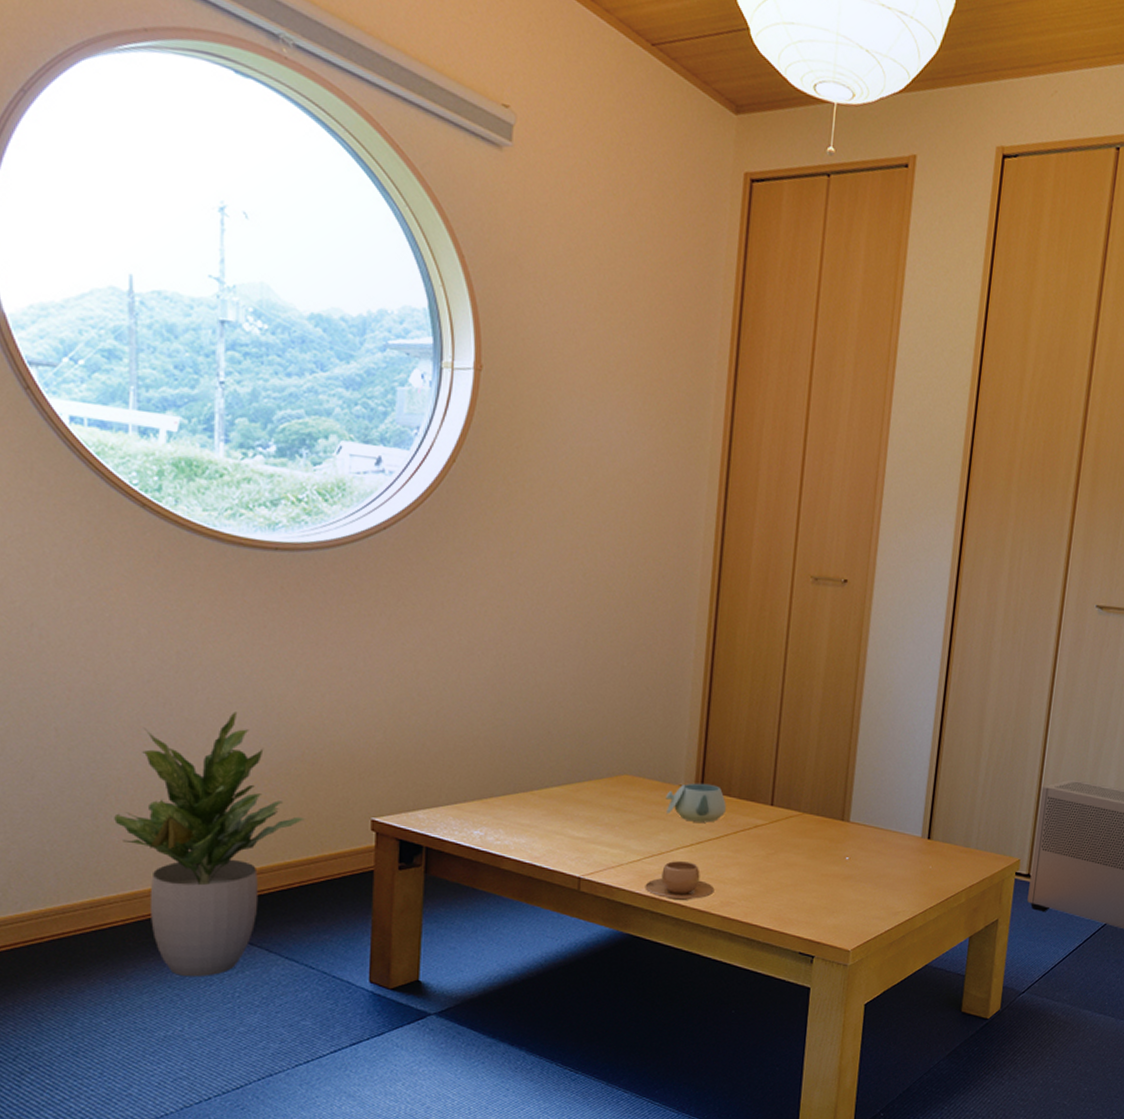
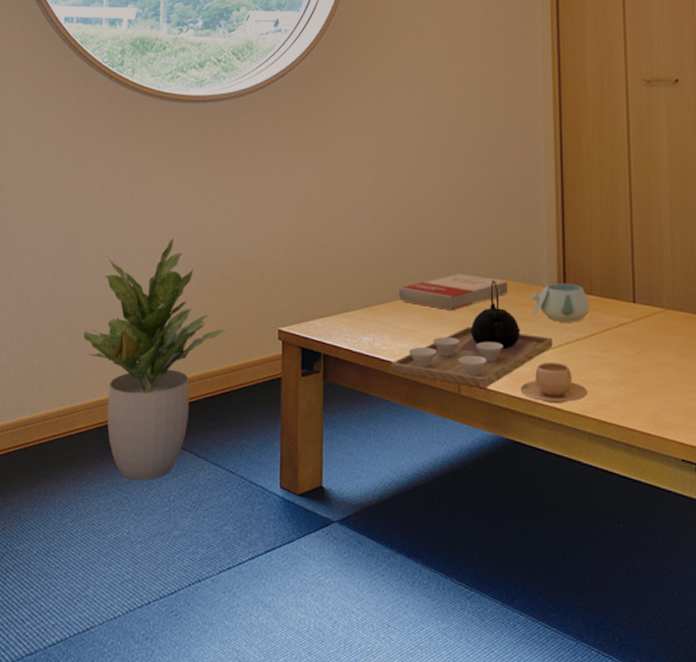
tea set: none [504,777,685,884] -> present [391,280,553,388]
book: none [517,767,642,807] -> present [398,273,509,311]

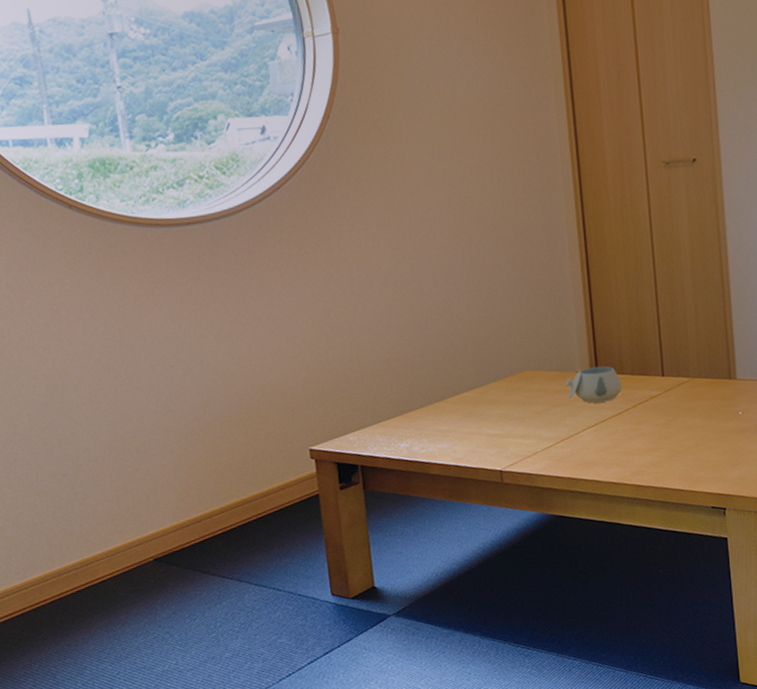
potted plant: present [83,238,225,481] -> none [89,373,252,615]
tea set: present [391,280,553,388] -> none [431,372,590,474]
book: present [398,273,509,311] -> none [431,370,542,407]
teacup: present [520,362,588,403] -> none [561,440,625,477]

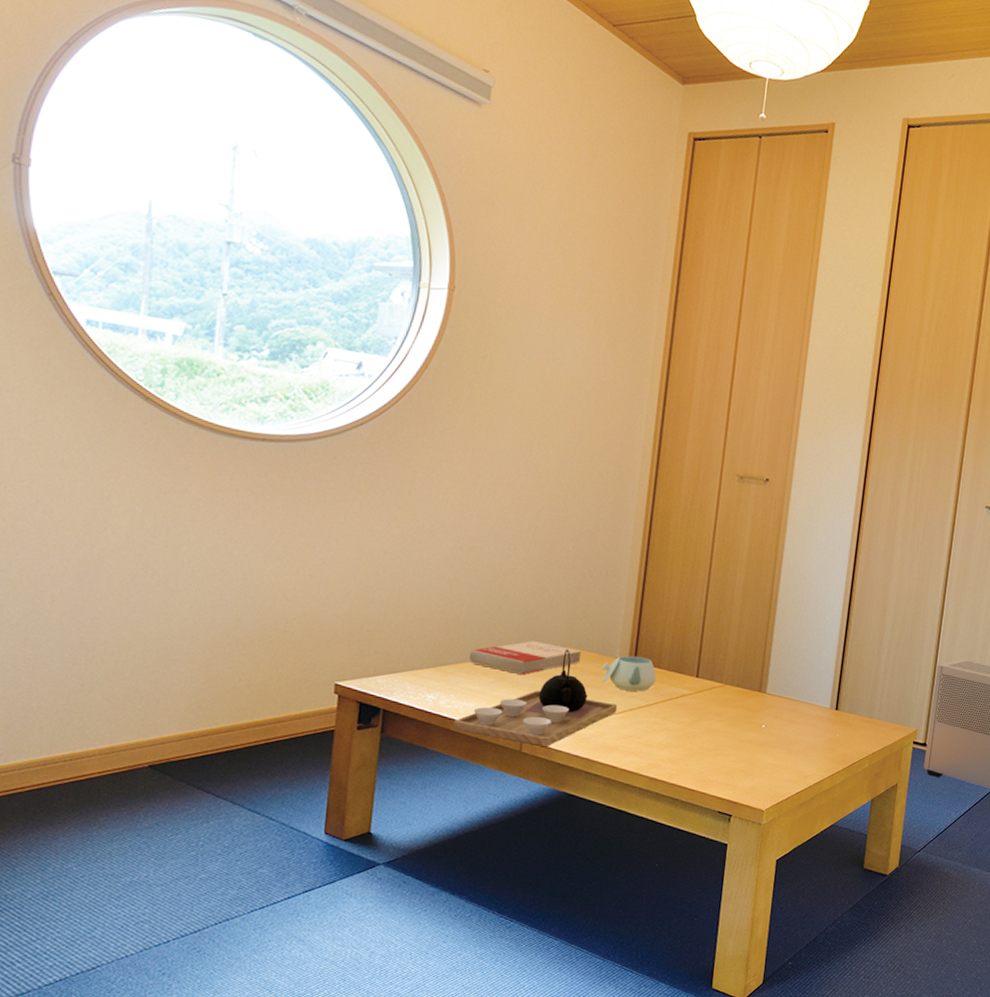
book: none [431,370,542,407] -> present [469,640,582,675]
tea set: none [431,372,590,474] -> present [453,649,618,746]

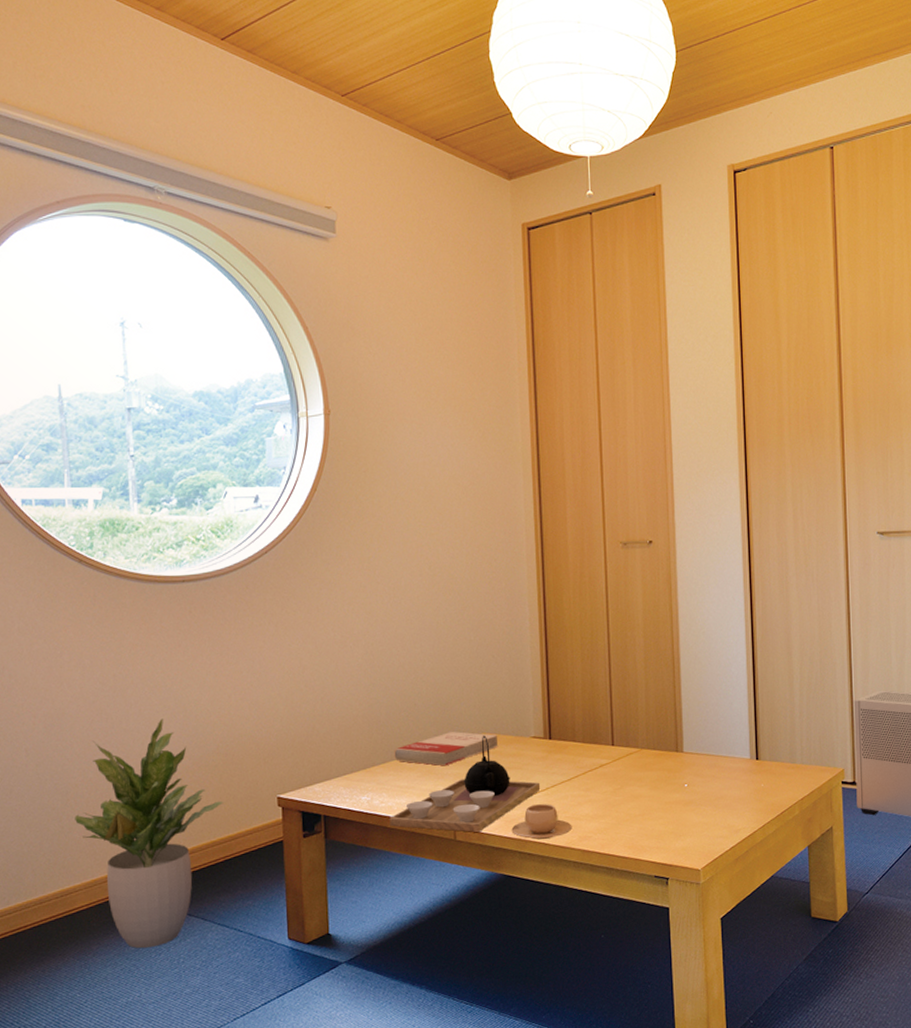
potted plant: none [99,583,274,827] -> present [75,718,224,949]
teacup: none [580,726,644,762] -> present [511,804,572,839]
teapot: present [602,655,656,692] -> none [520,733,573,768]

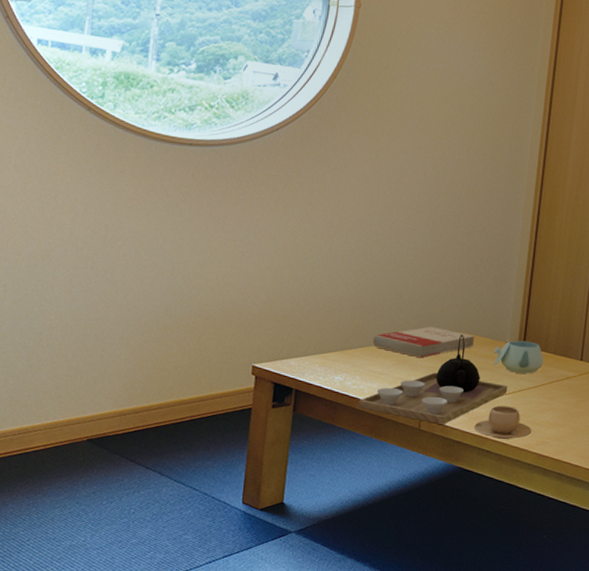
potted plant: present [75,718,224,949] -> none [44,274,198,495]
teapot: none [520,733,573,768] -> present [494,340,544,374]

